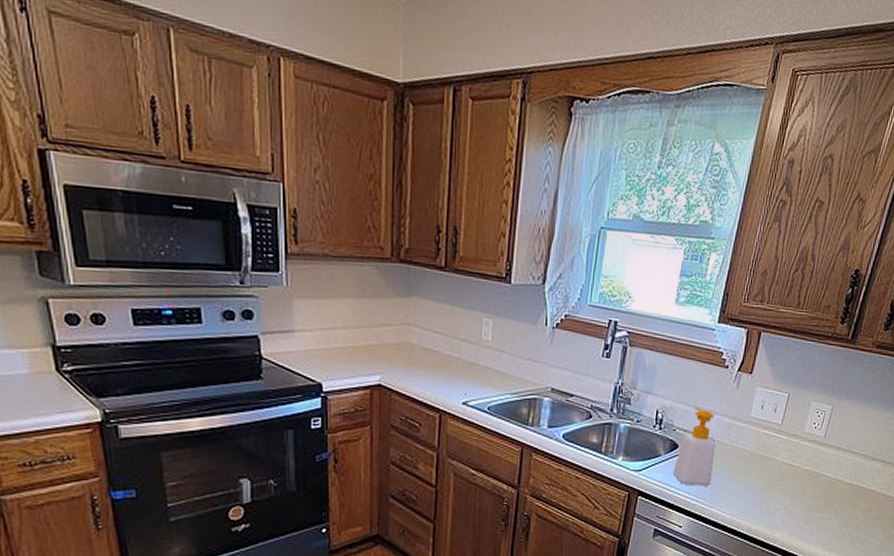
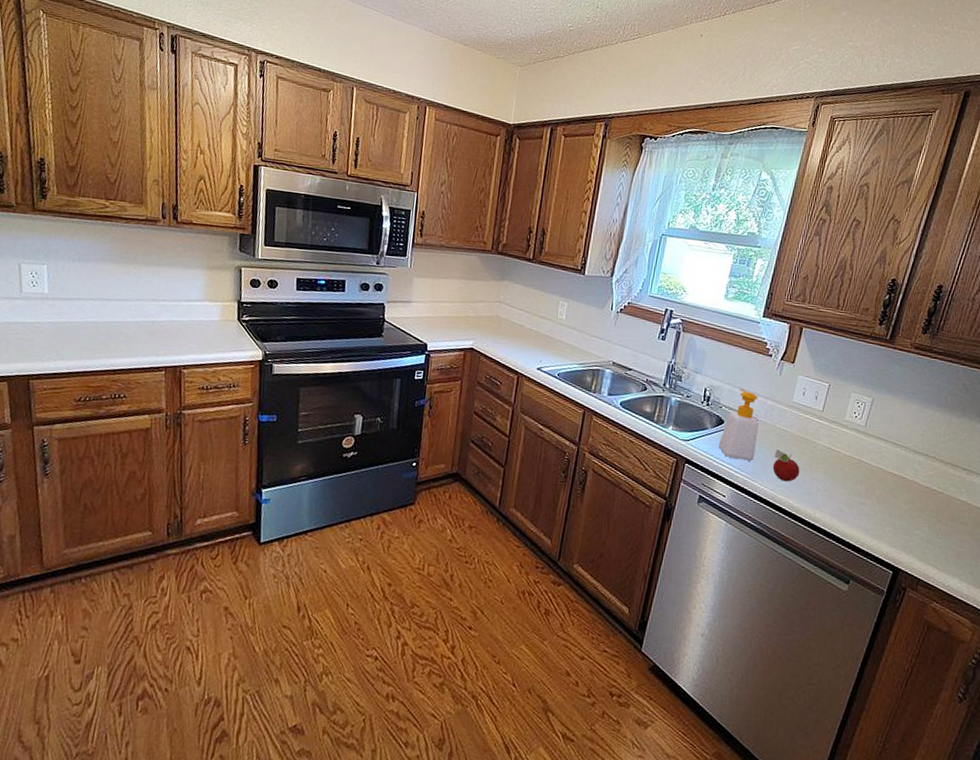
fruit: none [730,471,759,504] -> present [772,450,800,482]

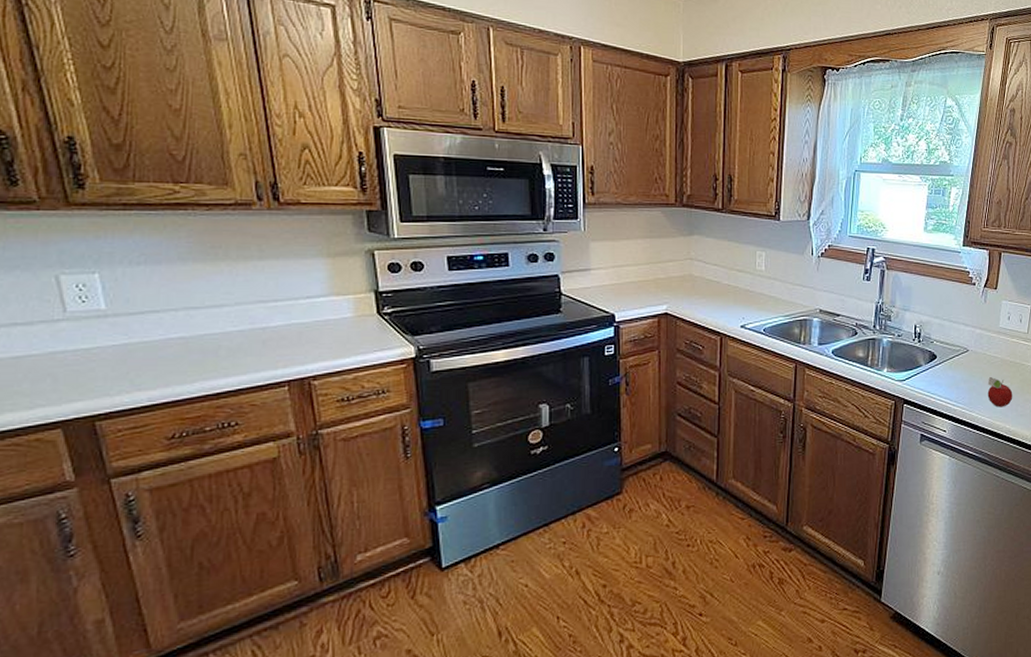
soap bottle: present [718,389,759,461] -> none [933,321,970,392]

